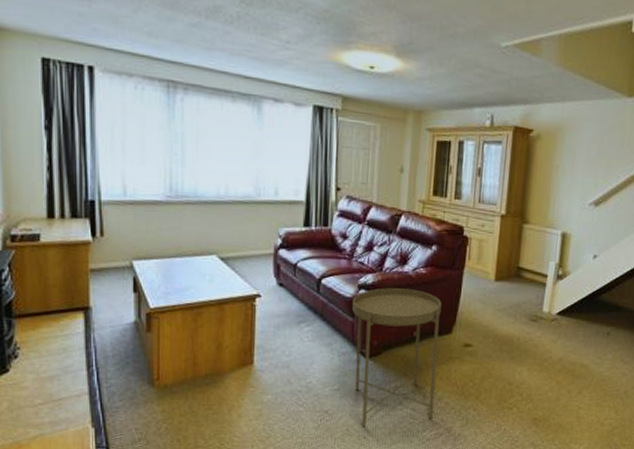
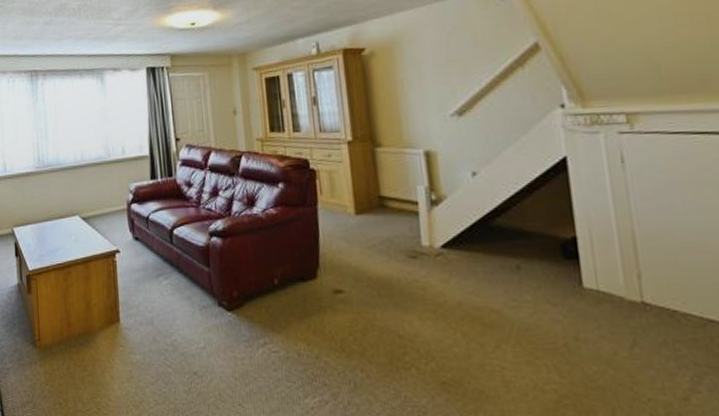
side table: present [352,288,442,427] -> none [206,232,312,391]

